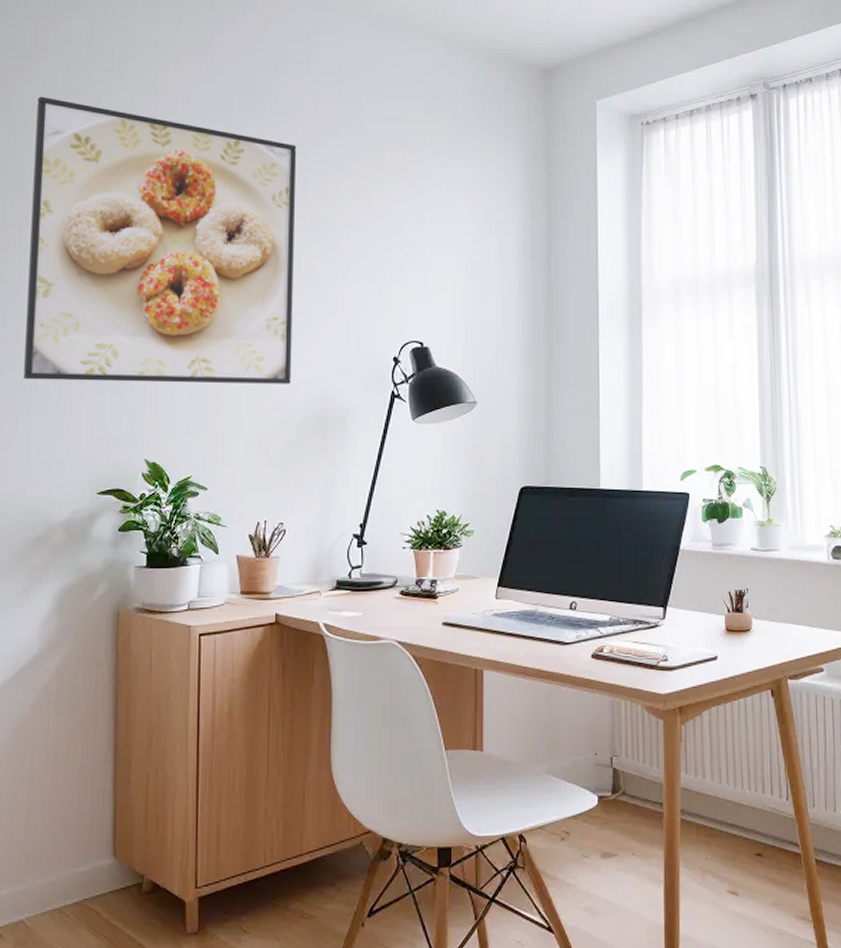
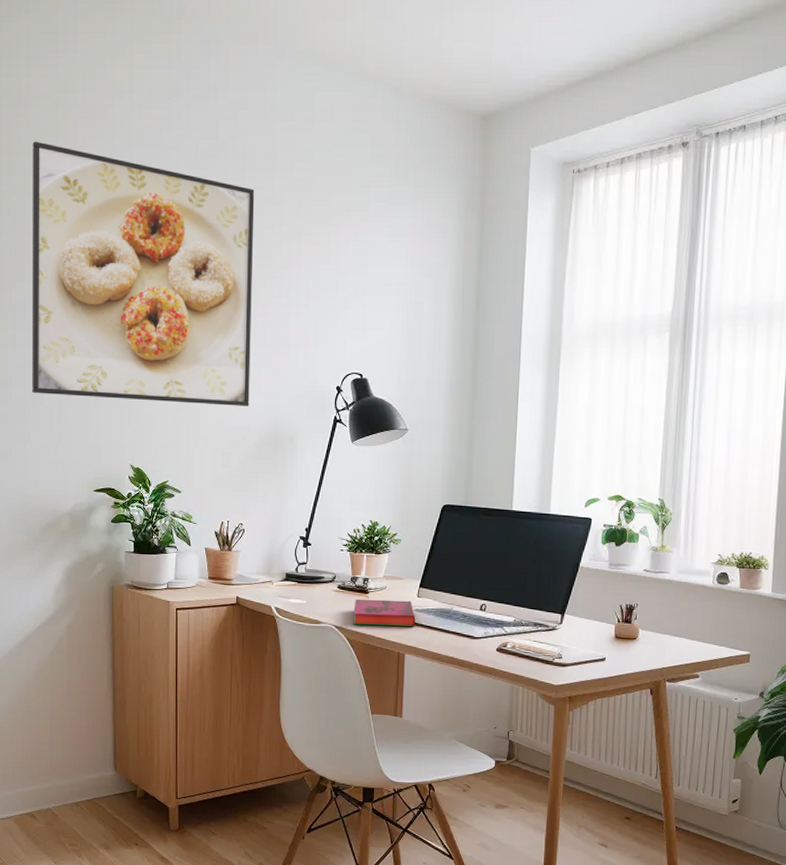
hardback book: none [419,604,495,638] -> present [353,598,416,627]

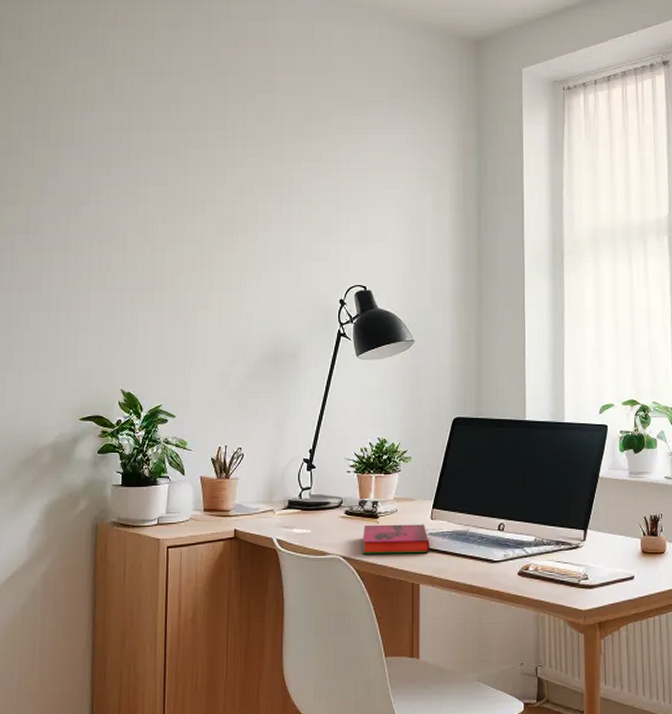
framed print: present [32,141,255,406] -> none [18,70,256,324]

